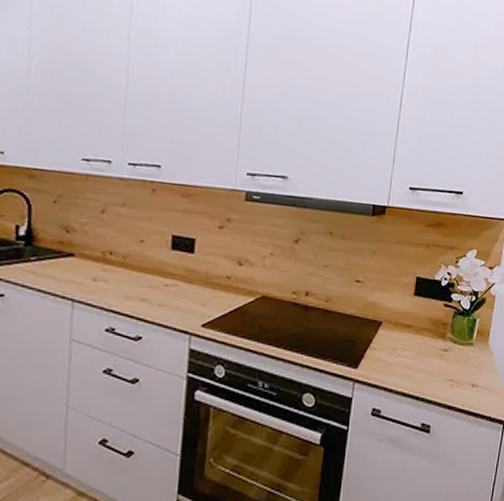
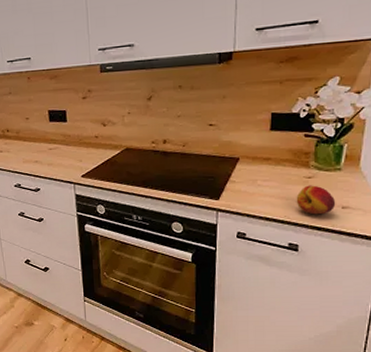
fruit: none [431,359,467,392] -> present [296,185,336,215]

